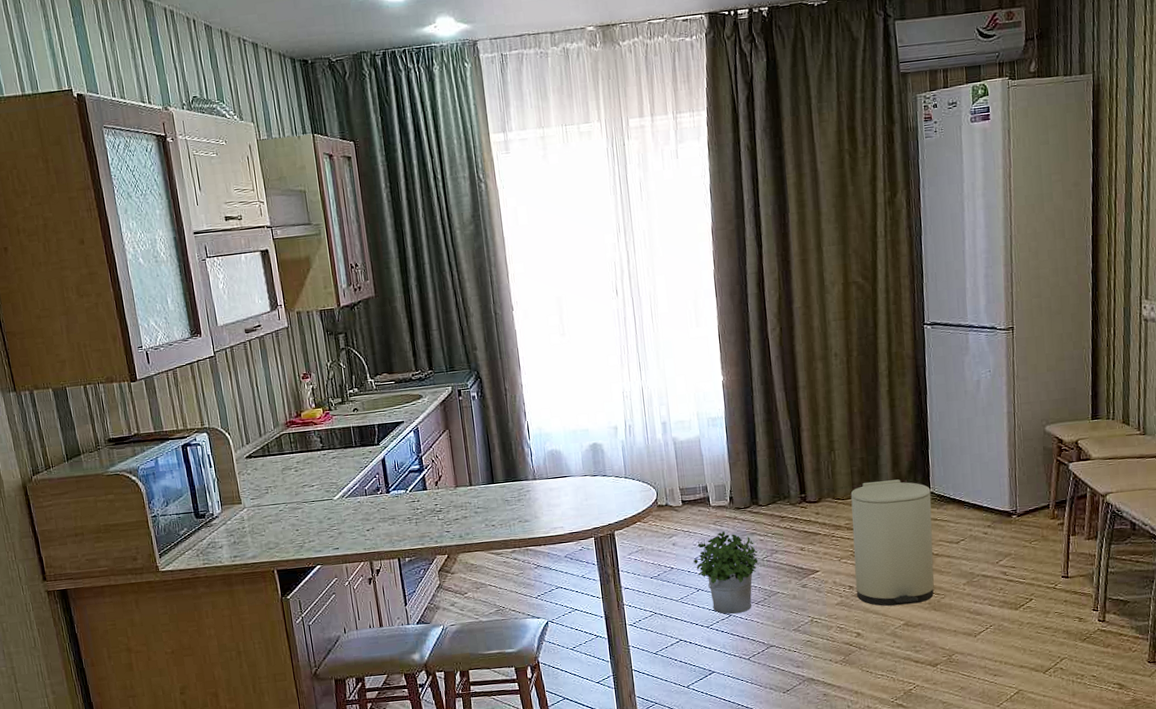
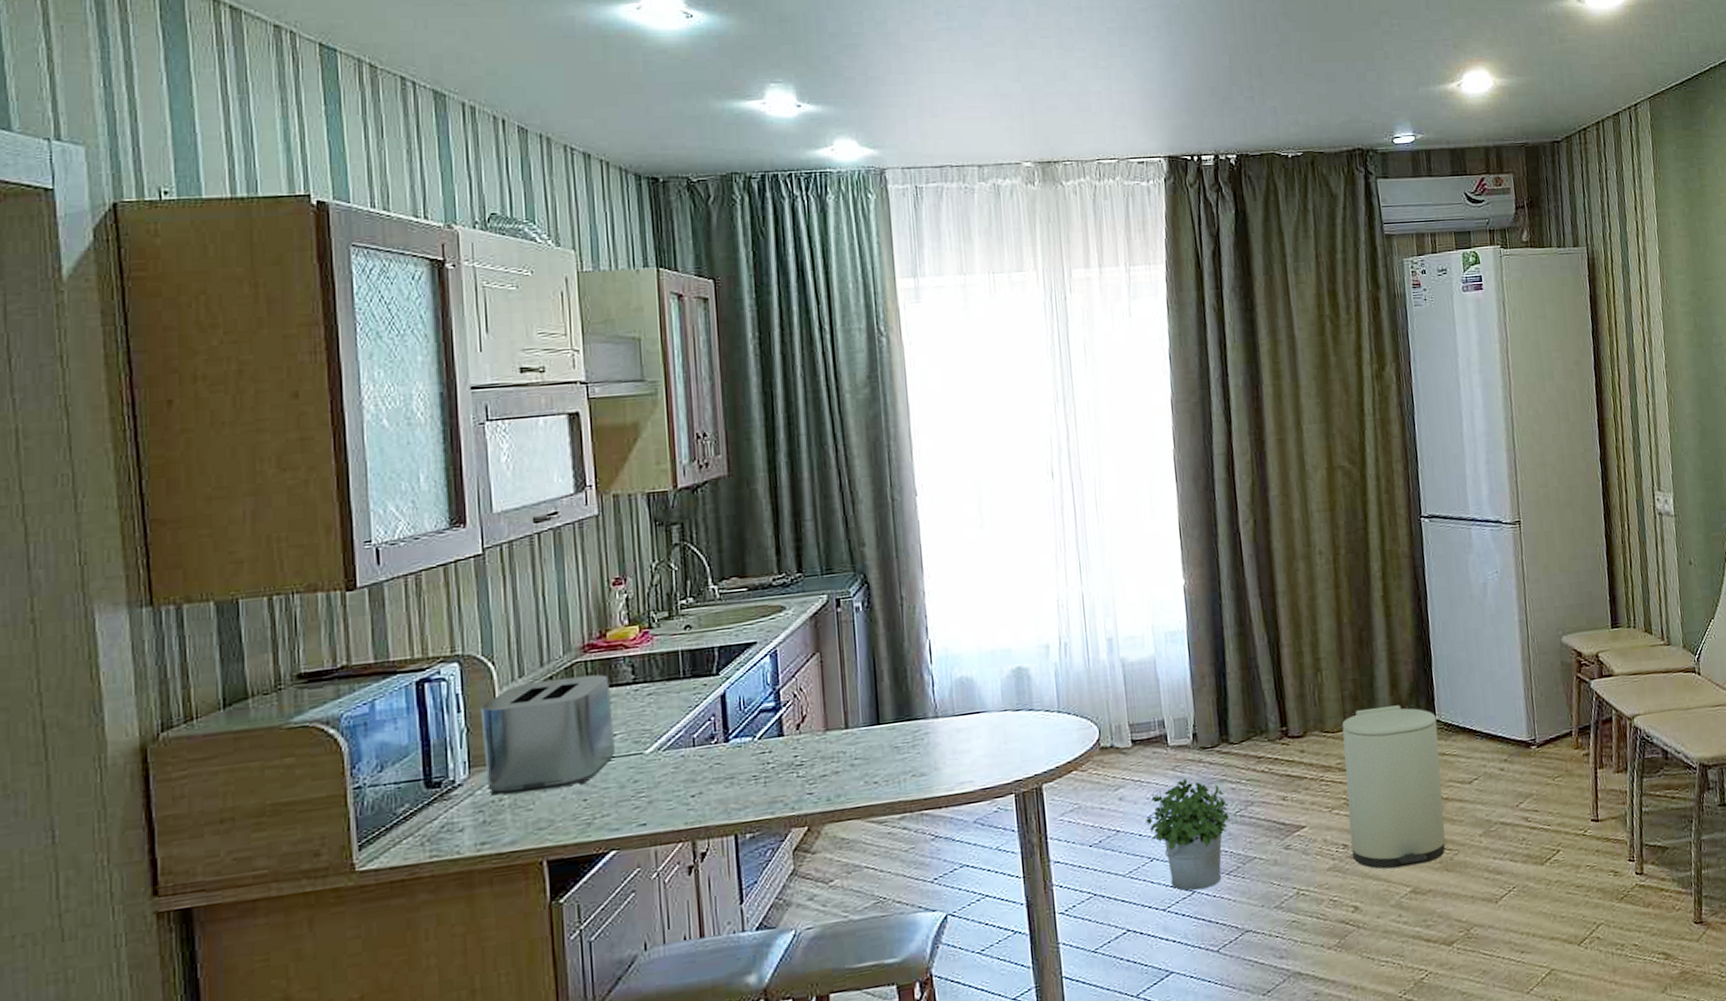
toaster: none [224,443,314,525] -> present [480,674,615,796]

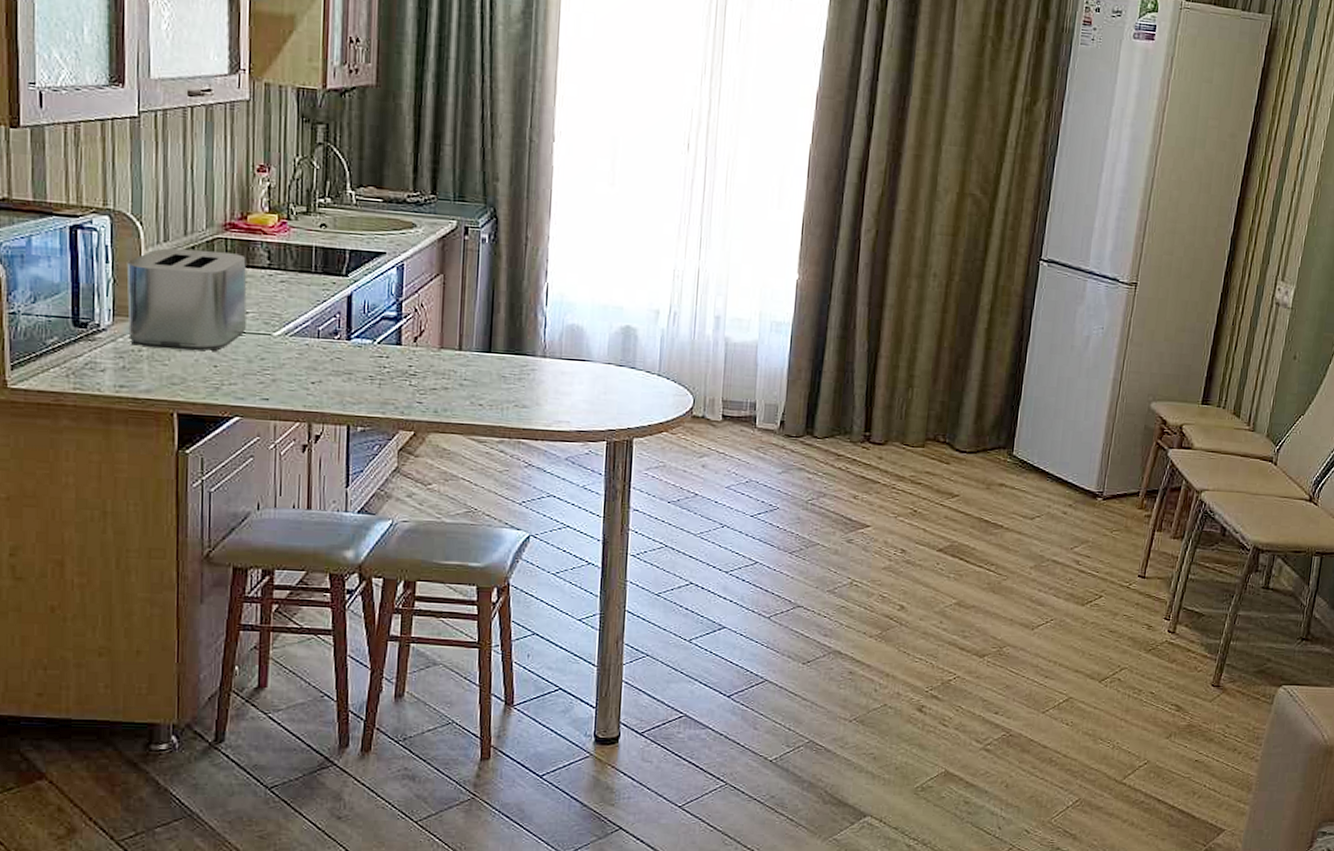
potted plant: present [1145,779,1231,891] -> none [722,460,802,561]
pedal bin: present [1341,705,1445,869] -> none [908,430,1014,582]

